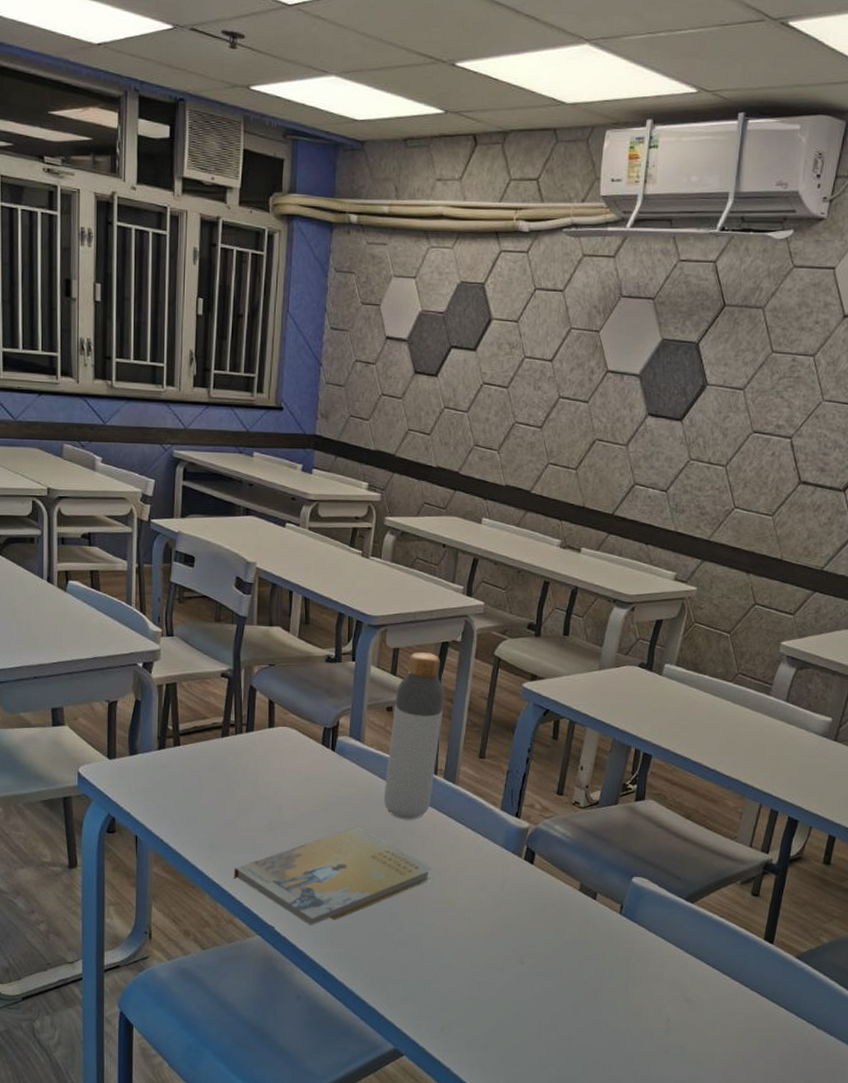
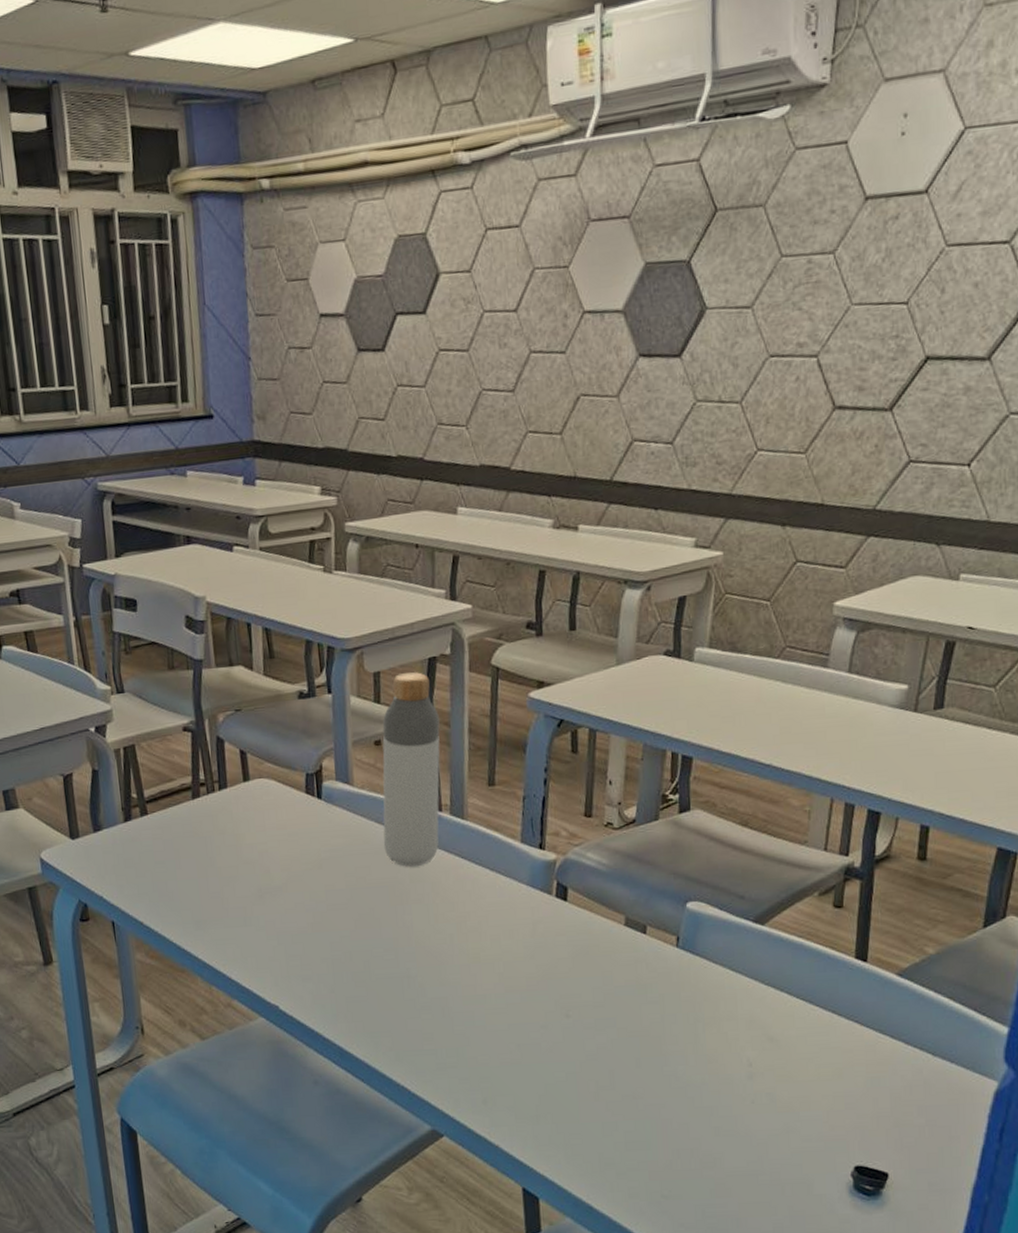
book: present [234,826,435,925] -> none [225,881,453,1000]

